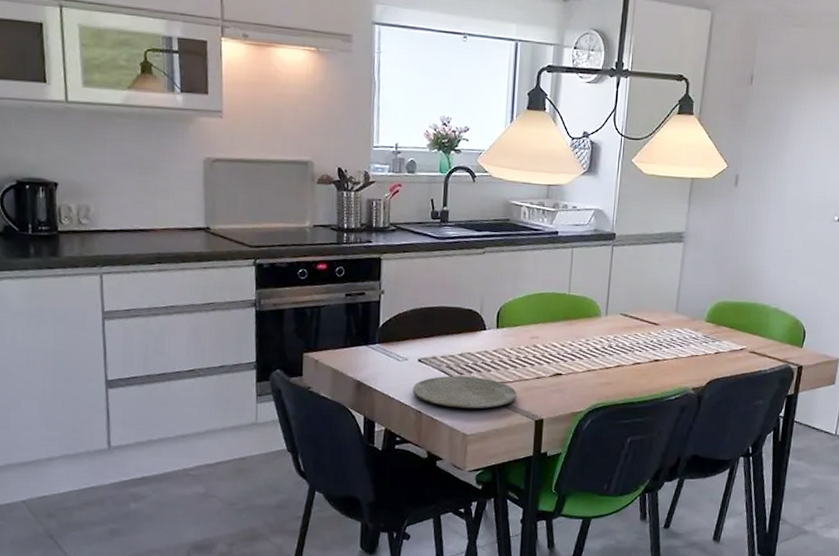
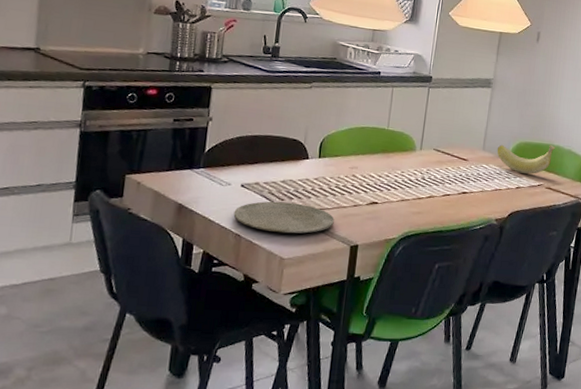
banana: none [692,303,760,337] -> present [497,144,555,174]

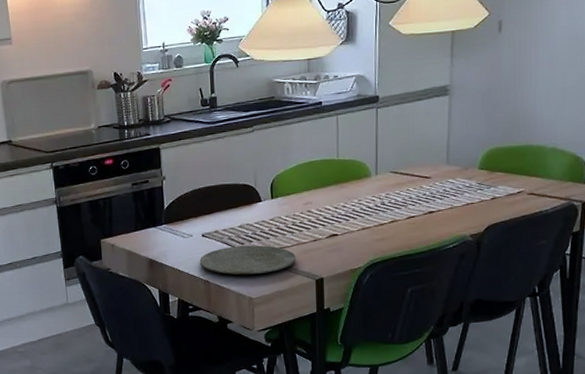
banana: present [497,144,555,174] -> none [463,146,535,182]

